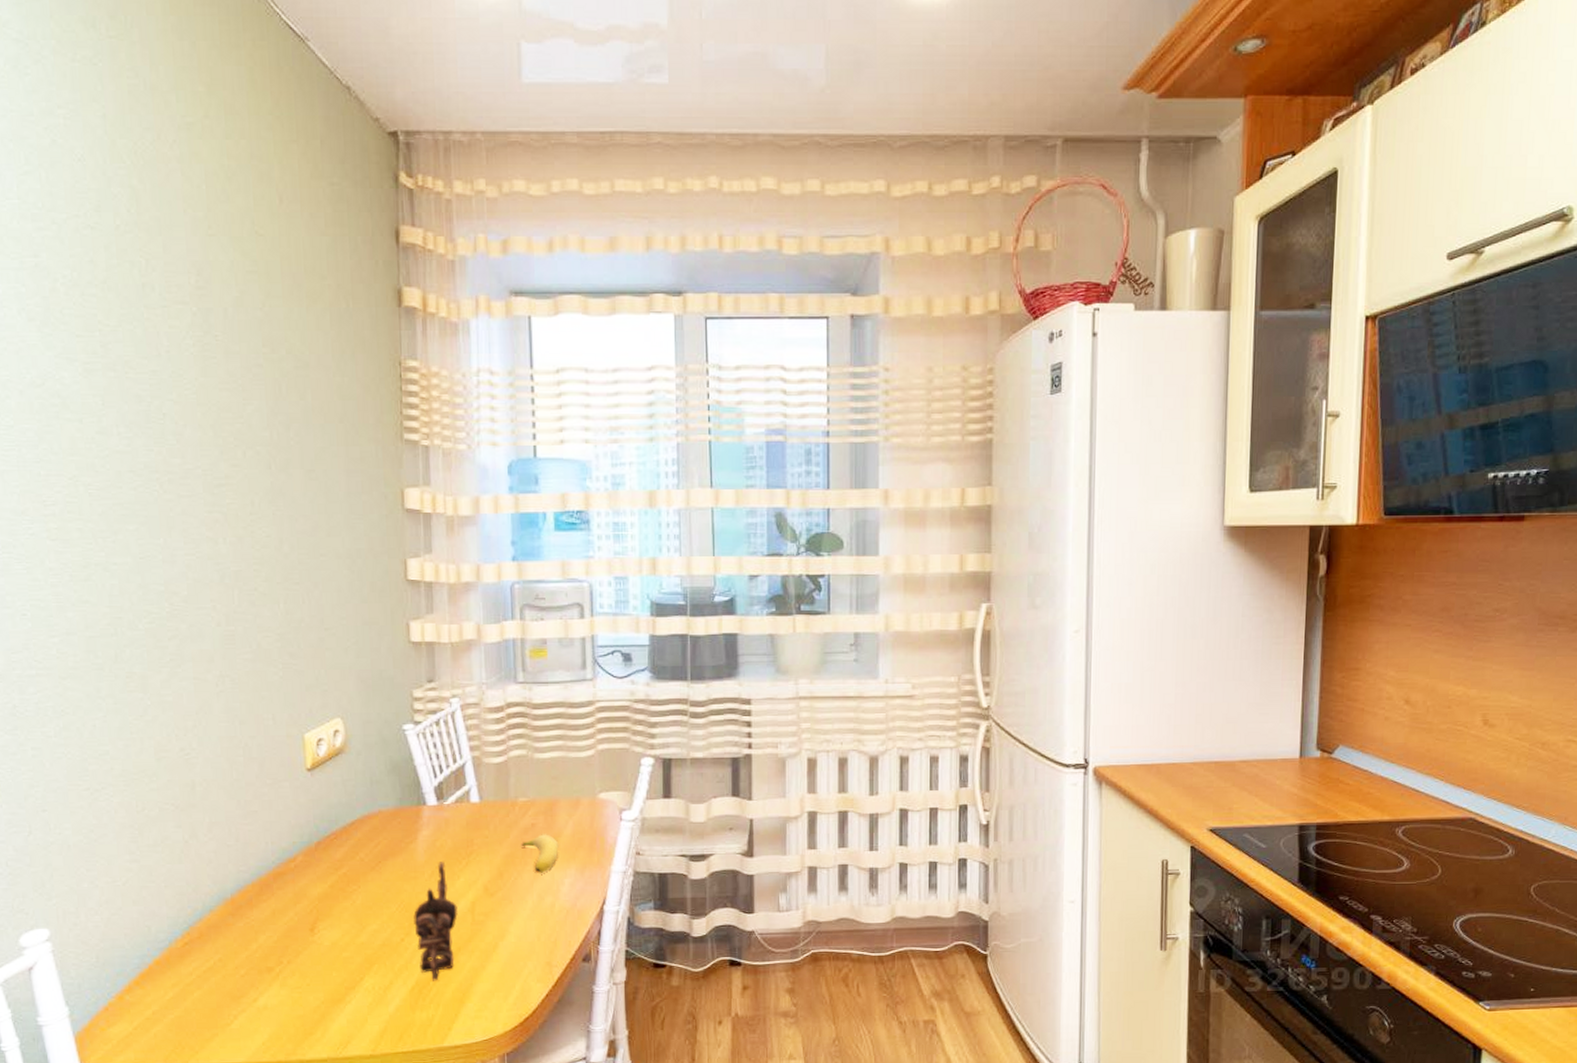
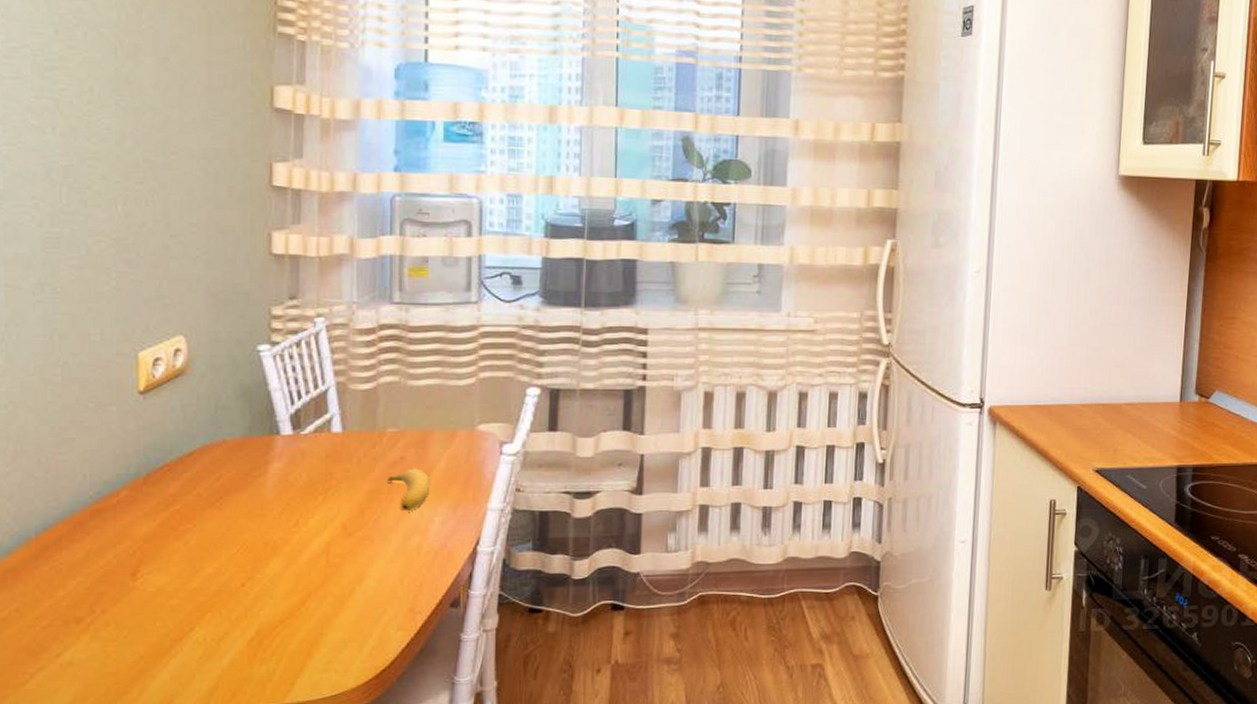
teapot: present [413,861,458,981] -> none [257,497,310,631]

